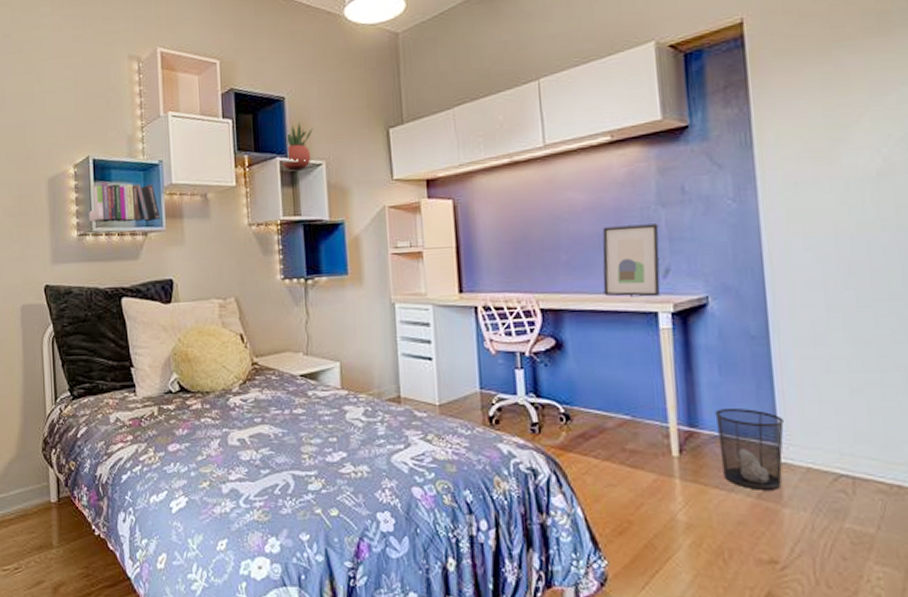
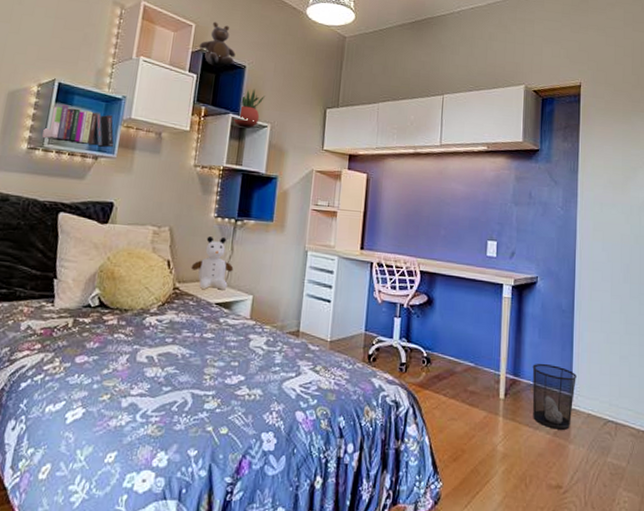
teddy bear: none [228,52,271,106] -> present [198,21,236,68]
stuffed animal: none [266,300,313,362] -> present [191,236,234,290]
picture frame: present [602,224,661,298] -> none [467,214,511,272]

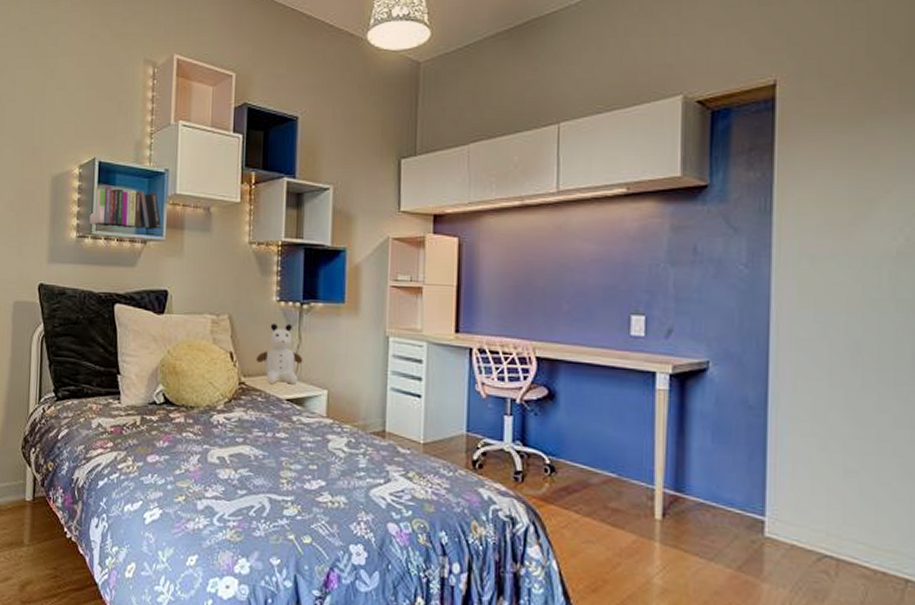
teddy bear: present [198,21,236,68] -> none [242,67,285,123]
potted plant: present [233,88,266,129] -> none [288,143,325,193]
waste bin: present [532,363,576,430] -> none [703,476,772,564]

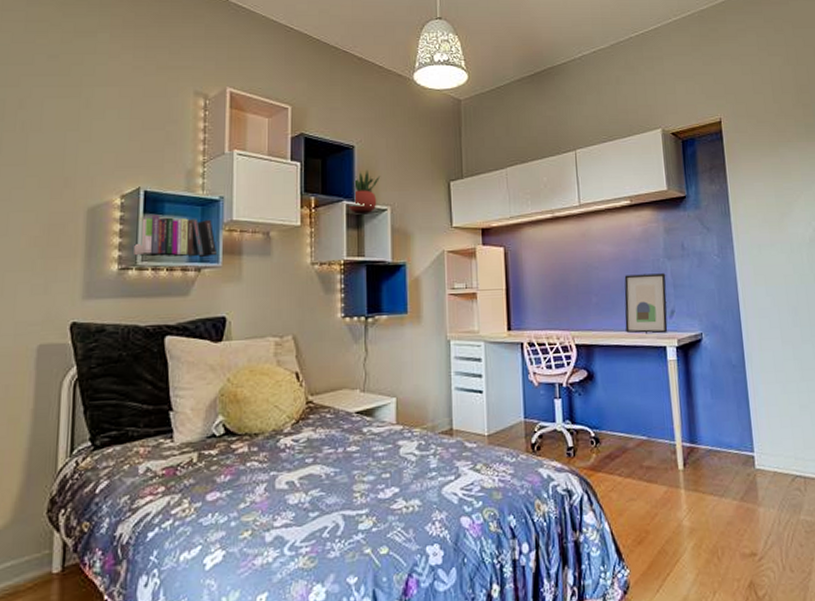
stuffed animal: present [255,323,303,385] -> none [323,337,371,400]
potted plant: none [288,143,325,193] -> present [347,169,381,215]
picture frame: none [603,280,666,356] -> present [624,273,668,335]

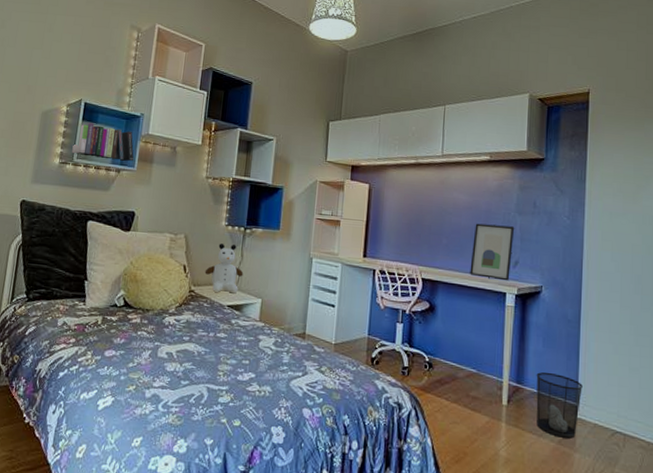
stuffed animal: none [323,337,371,400] -> present [204,244,244,294]
potted plant: present [347,169,381,215] -> none [241,103,272,142]
waste bin: none [709,425,757,494] -> present [536,372,583,439]

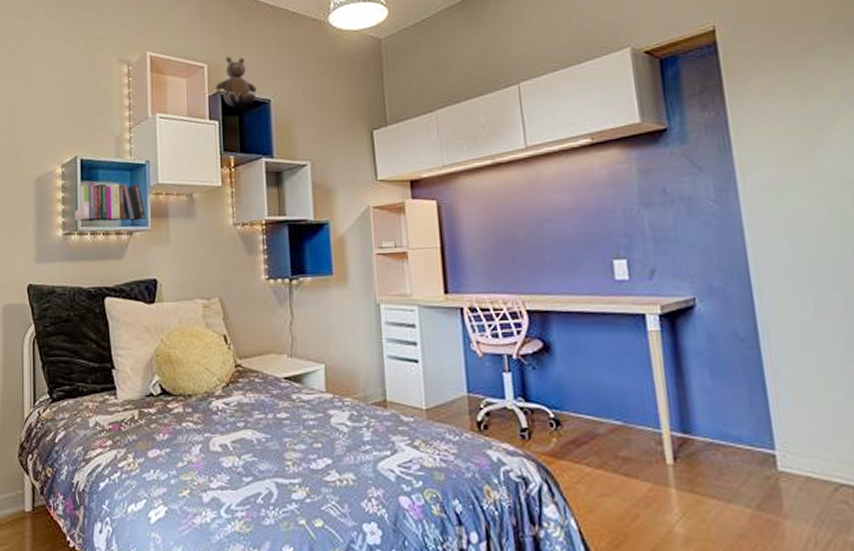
stuffed animal: present [204,244,244,294] -> none [250,300,297,364]
teddy bear: none [208,41,243,84] -> present [215,56,257,108]
picture frame: present [470,223,515,281] -> none [586,225,647,299]
waste bin: present [536,372,583,439] -> none [708,413,781,501]

